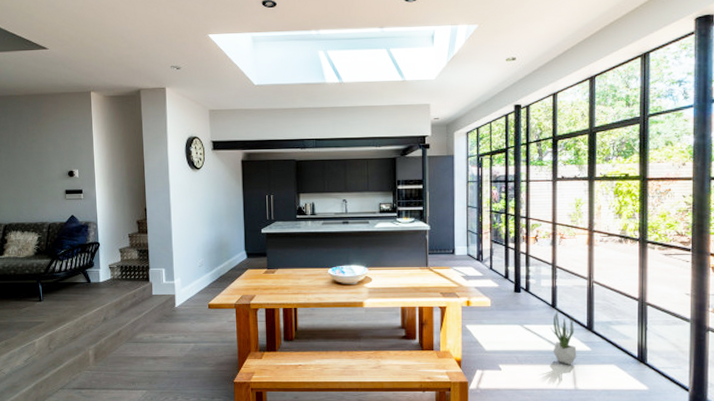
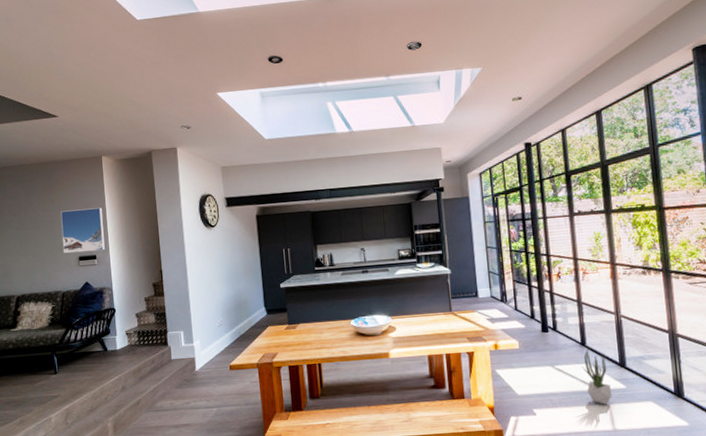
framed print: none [48,143,92,186] -> present [61,207,105,254]

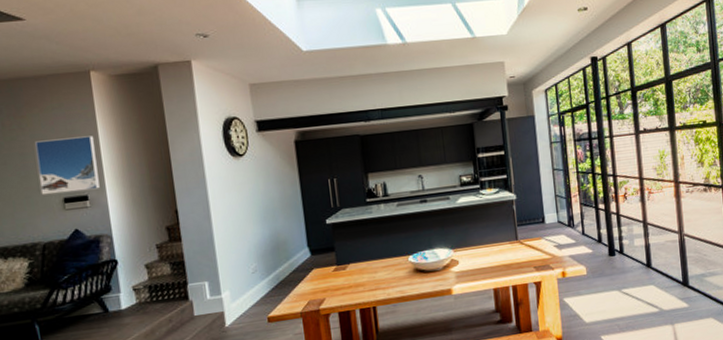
potted plant: present [582,347,612,406] -> none [647,268,676,326]

